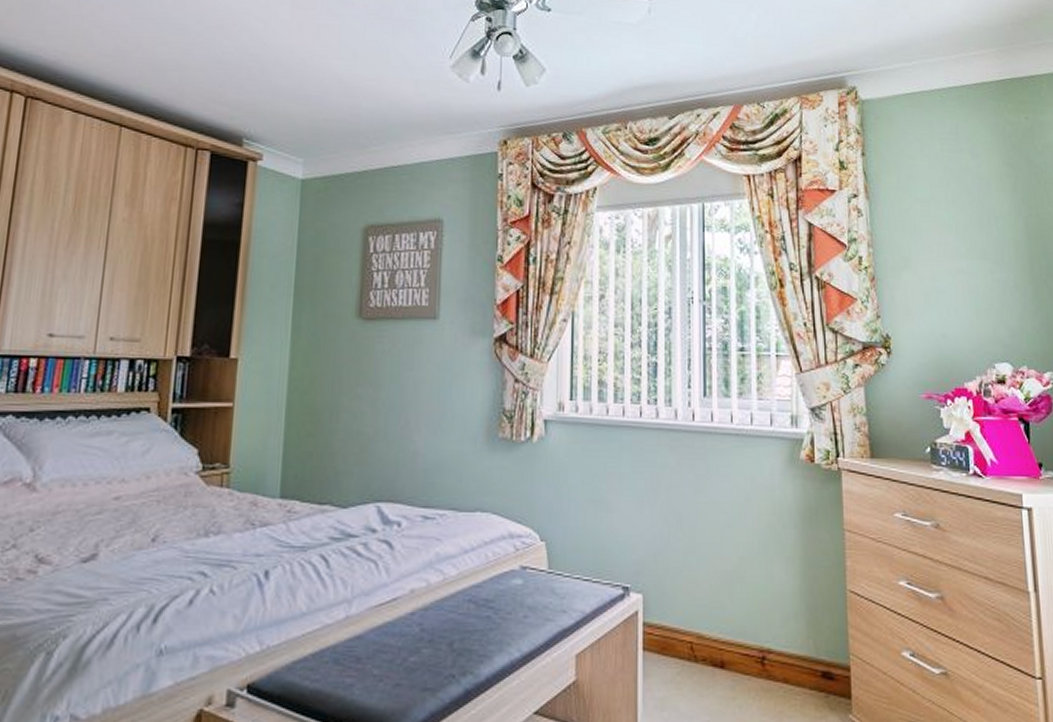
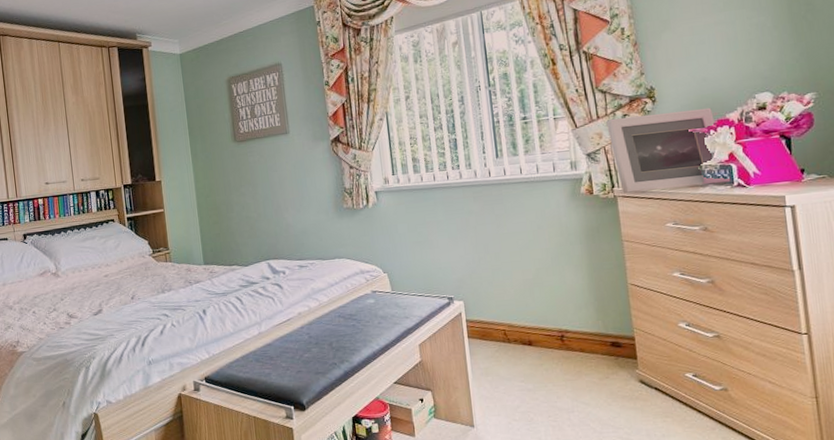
picture frame: none [835,367,967,469] -> present [606,107,731,193]

